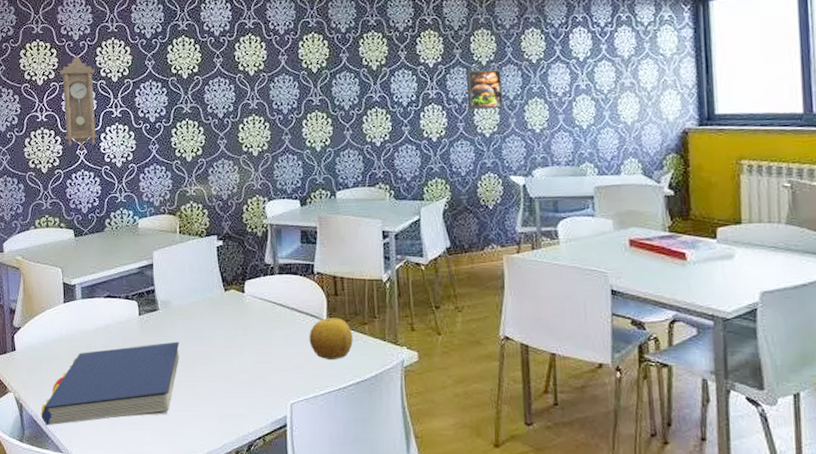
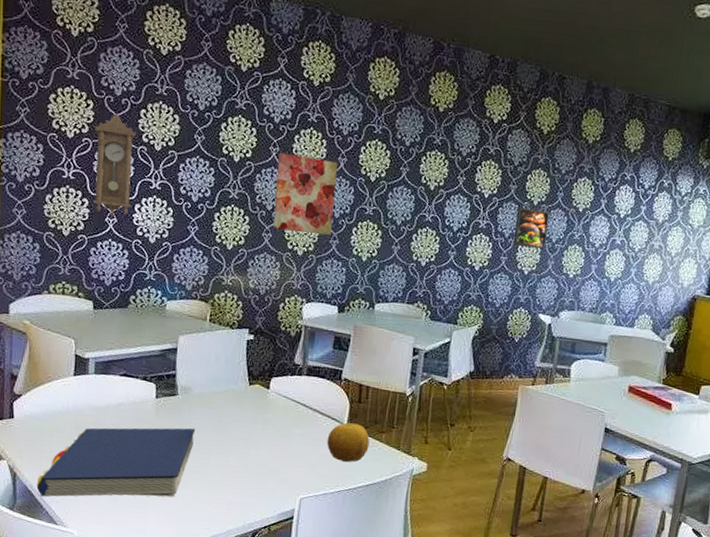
wall art: none [222,60,283,134] -> present [272,152,338,236]

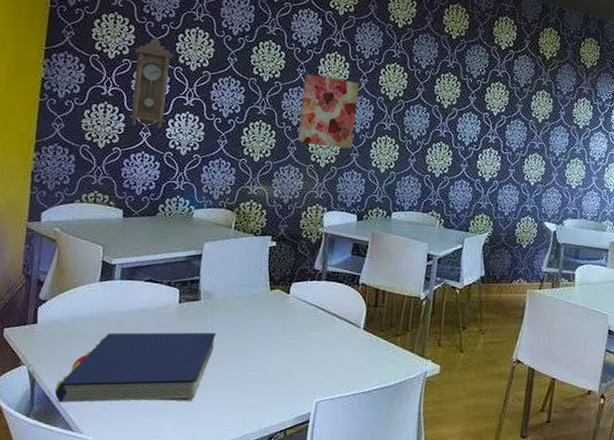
fruit: present [327,422,370,463] -> none [343,326,385,366]
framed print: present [512,207,550,250] -> none [519,124,553,163]

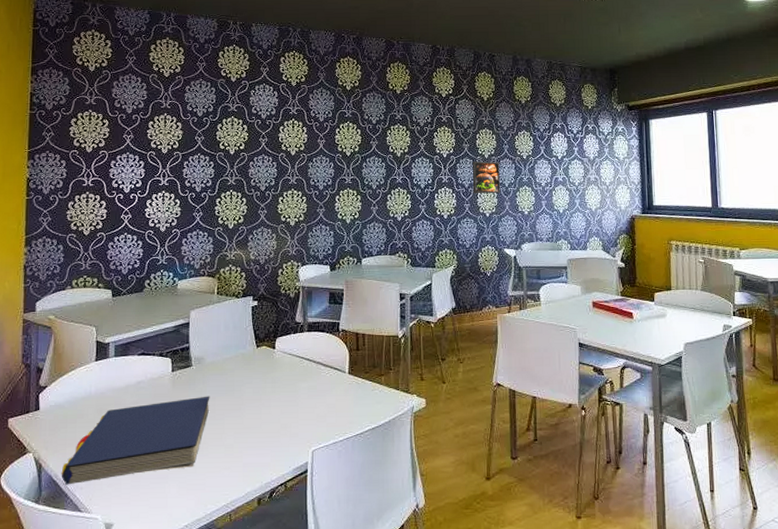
pendulum clock: present [129,37,173,131] -> none [110,128,145,214]
wall art: present [297,73,359,150] -> none [267,142,318,206]
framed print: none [519,124,553,163] -> present [472,161,500,194]

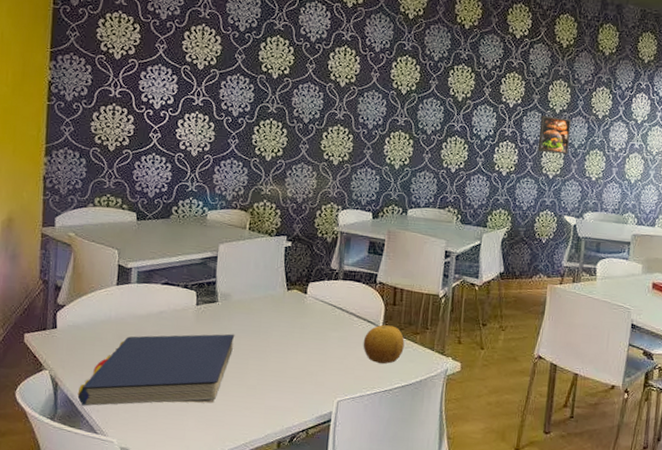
fruit: none [332,370,371,409] -> present [363,325,405,364]

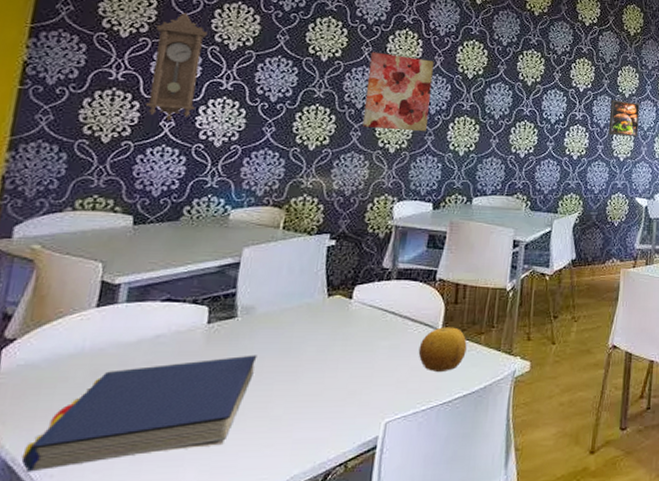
pendulum clock: none [138,36,180,132] -> present [146,13,208,120]
wall art: none [309,69,371,146] -> present [362,51,434,132]

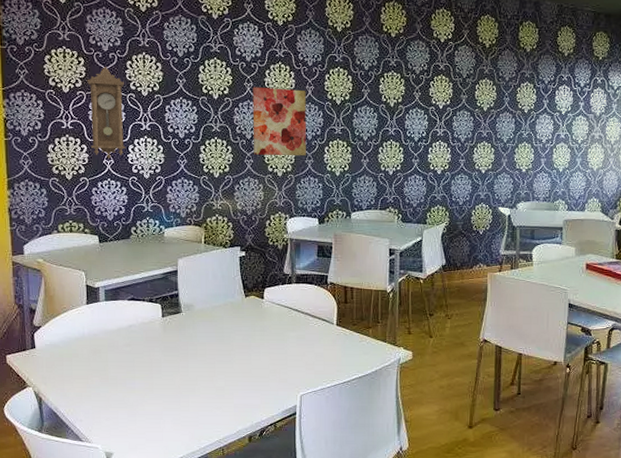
book: present [21,355,258,472] -> none [61,341,201,417]
fruit: present [418,327,467,373] -> none [320,322,358,358]
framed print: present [608,99,640,137] -> none [469,114,499,150]

